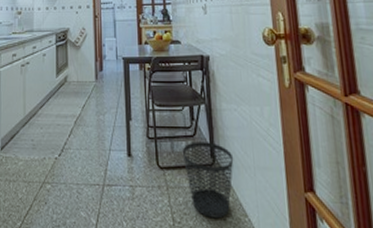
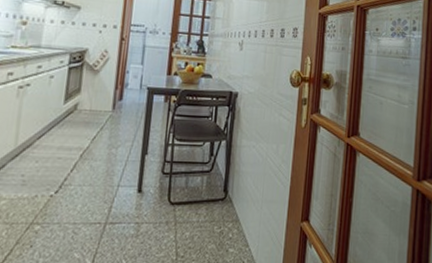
wastebasket: present [182,142,234,219] -> none [196,177,245,250]

